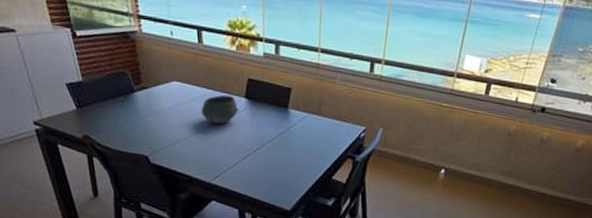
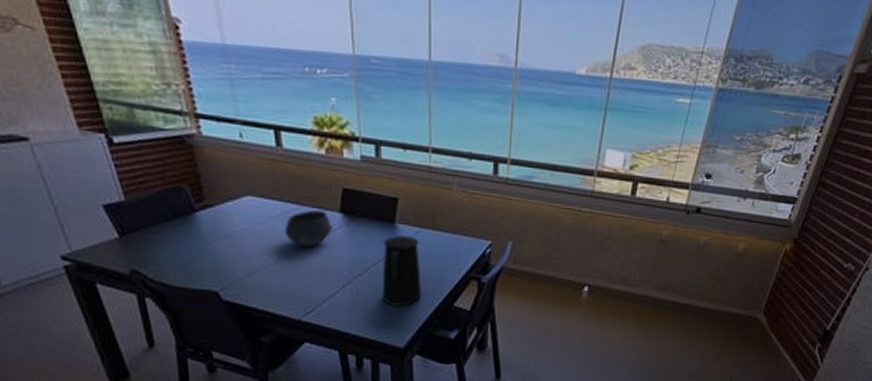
pitcher: none [274,118,307,176] -> present [382,235,422,306]

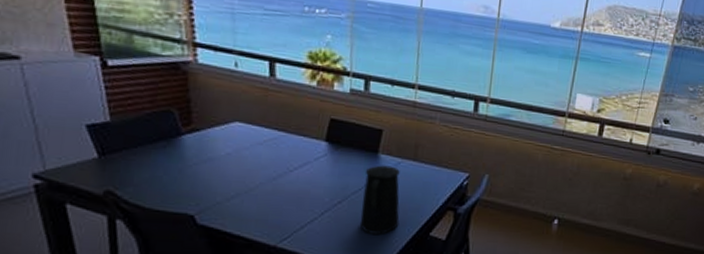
bowl: present [284,210,333,247] -> none [268,138,318,174]

